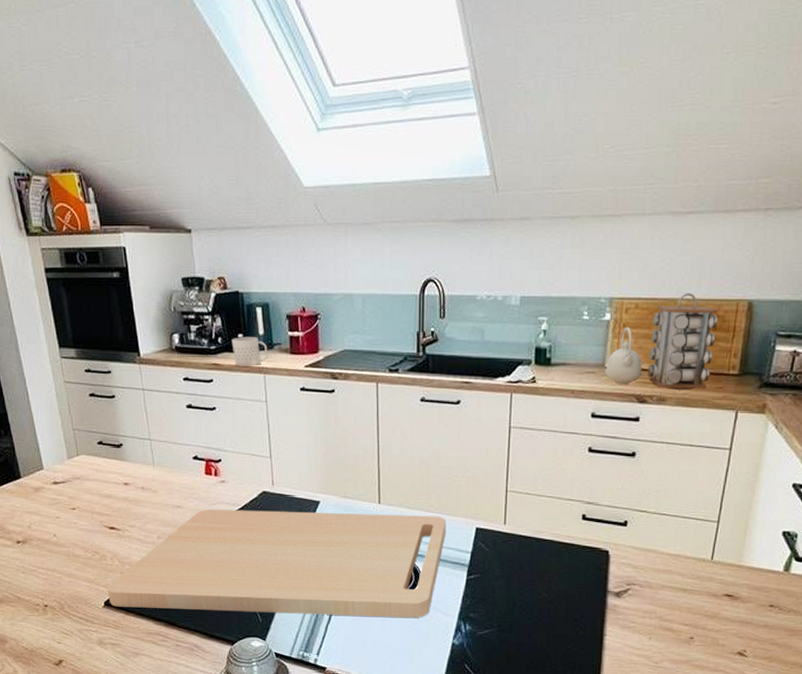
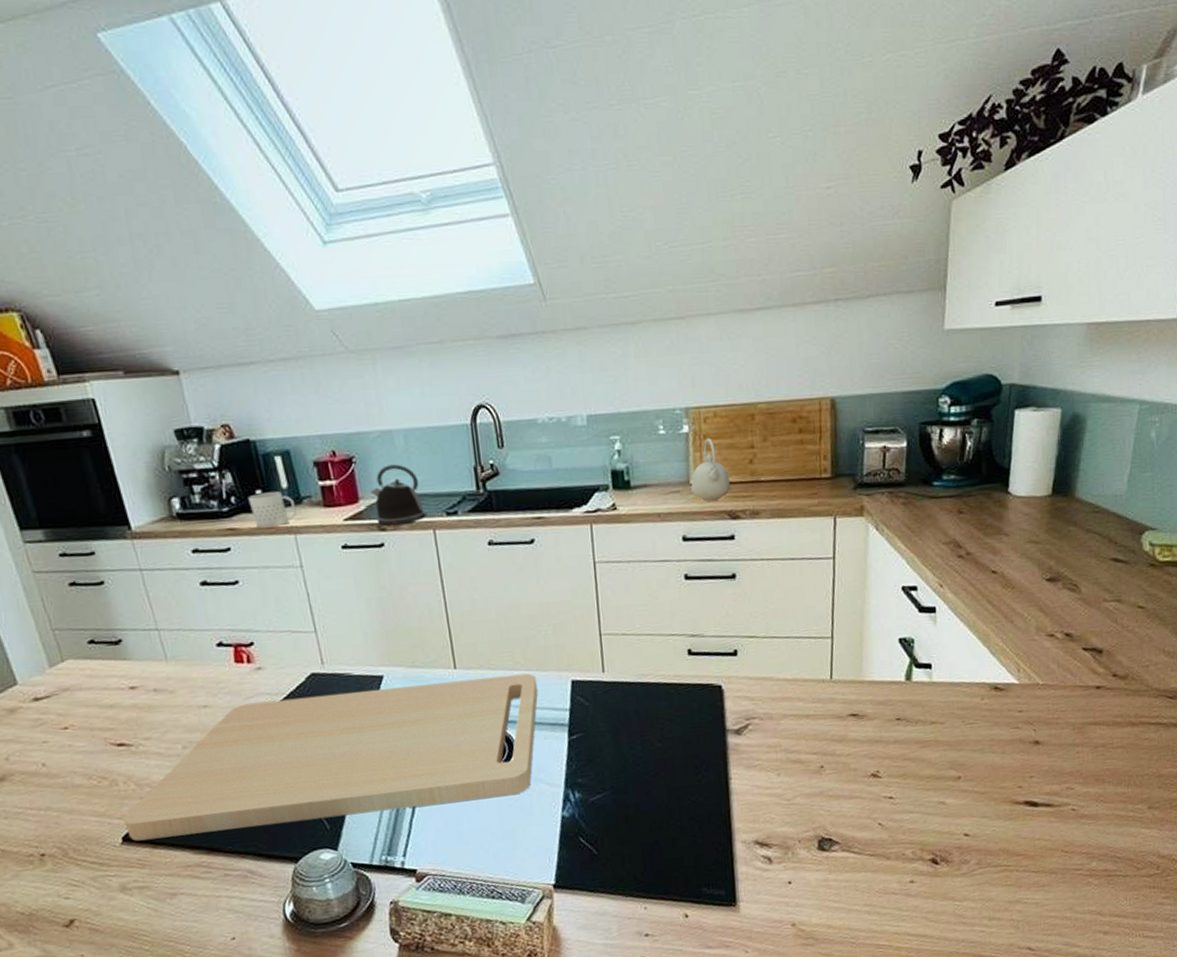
kettle: none [329,323,373,376] -> present [371,464,428,526]
spice rack: present [646,293,718,390] -> none [734,395,803,502]

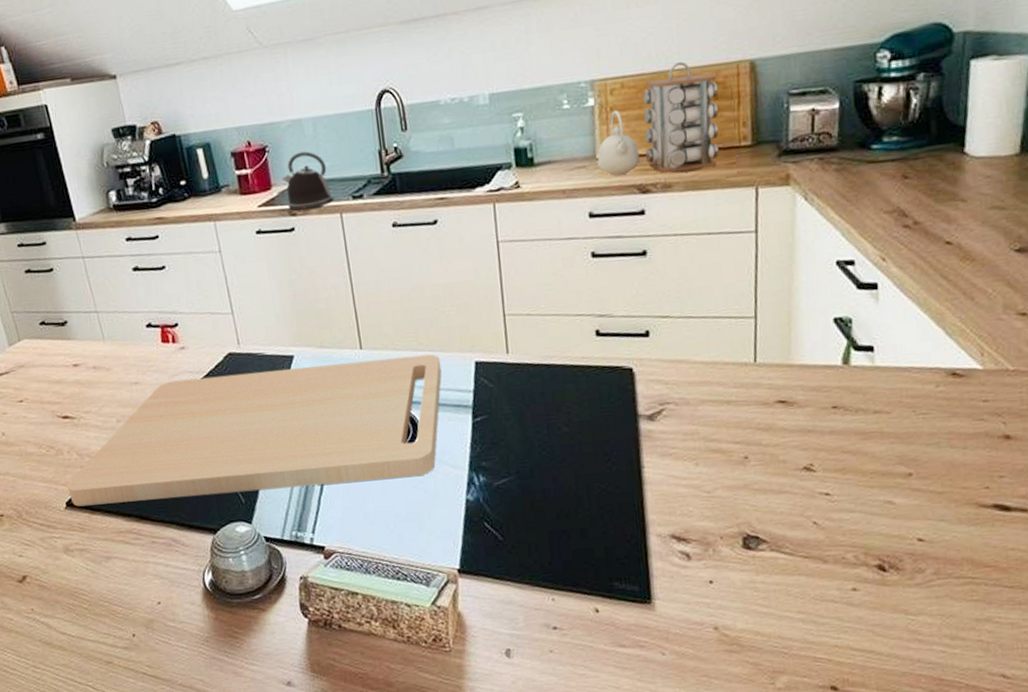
mug: present [248,491,297,529] -> none [173,182,217,218]
spice rack: none [734,395,803,502] -> present [643,61,719,174]

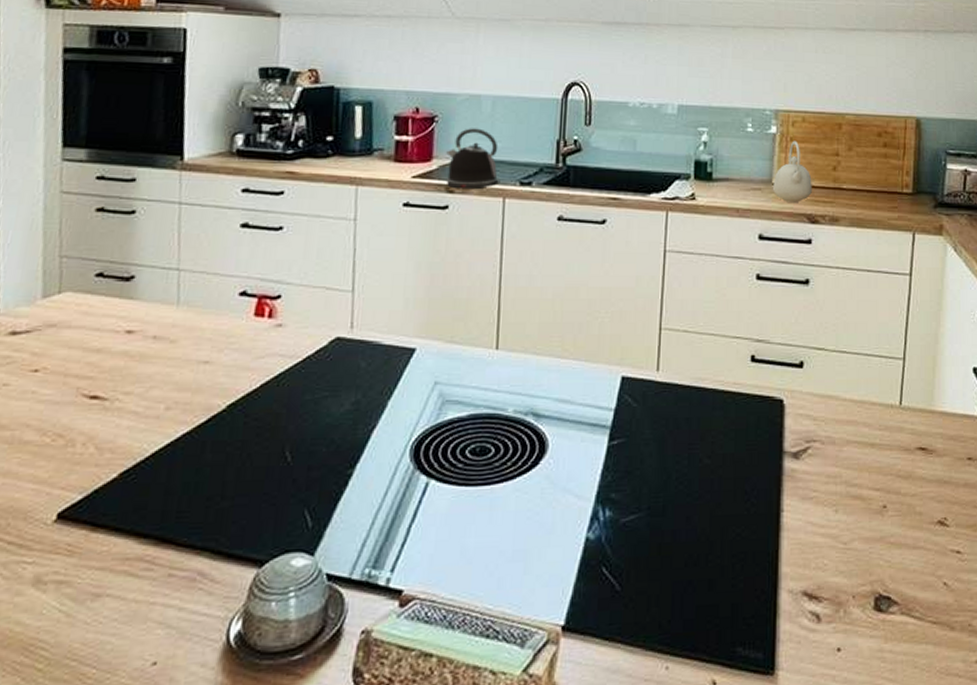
cutting board: present [67,354,442,507] -> none [66,363,584,520]
spice rack: present [643,61,719,174] -> none [817,108,888,210]

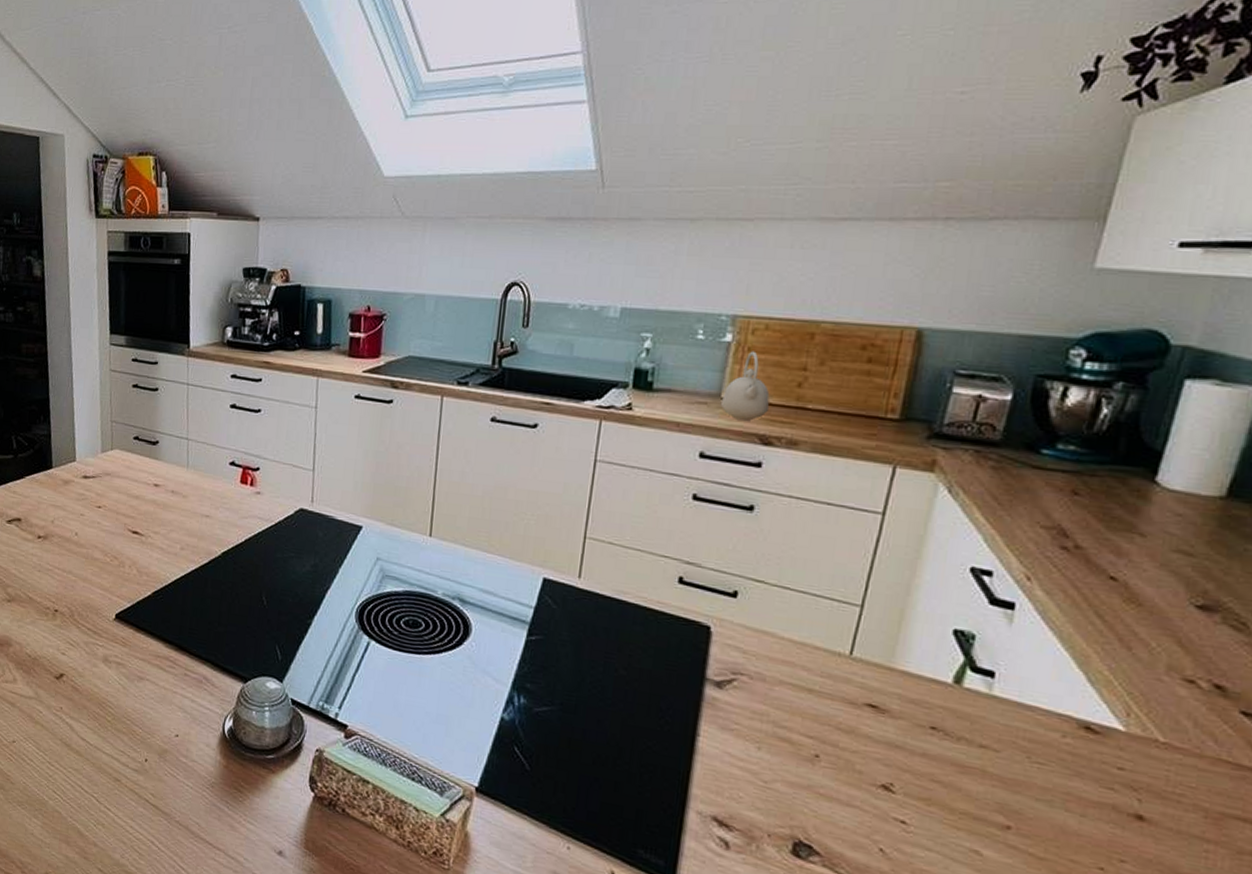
kettle: present [446,128,501,190] -> none [391,327,440,386]

